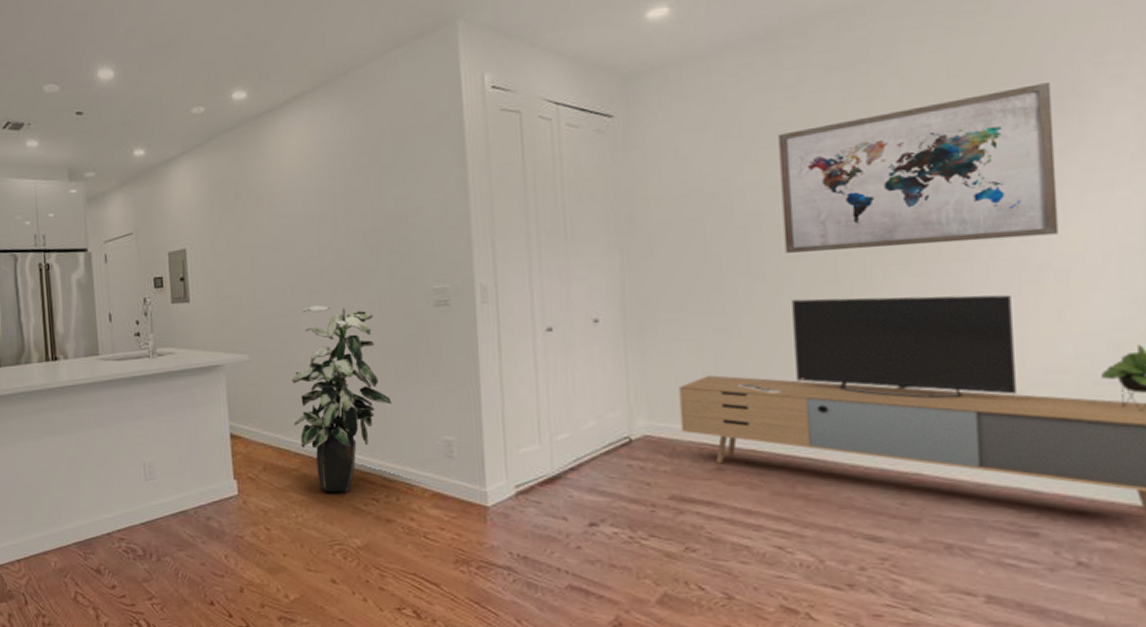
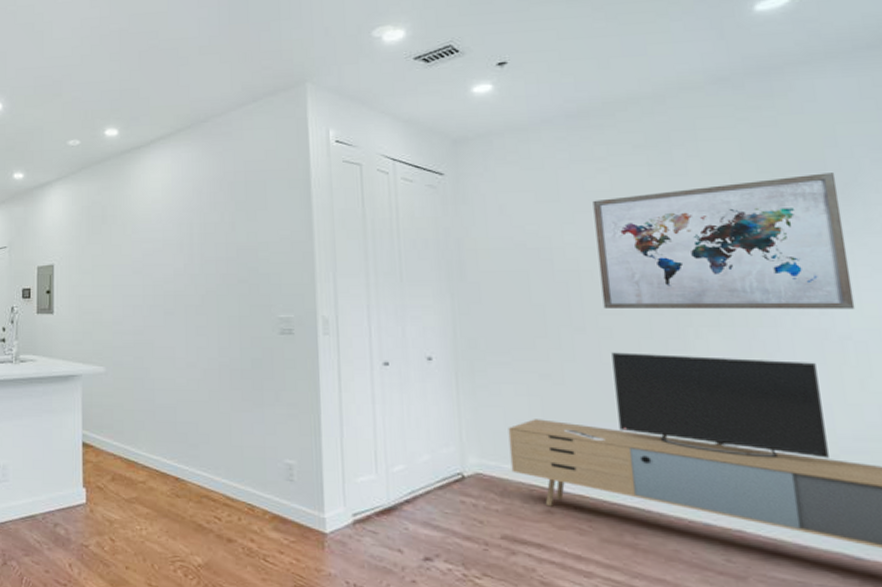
indoor plant: present [291,305,392,493] -> none [142,326,237,509]

